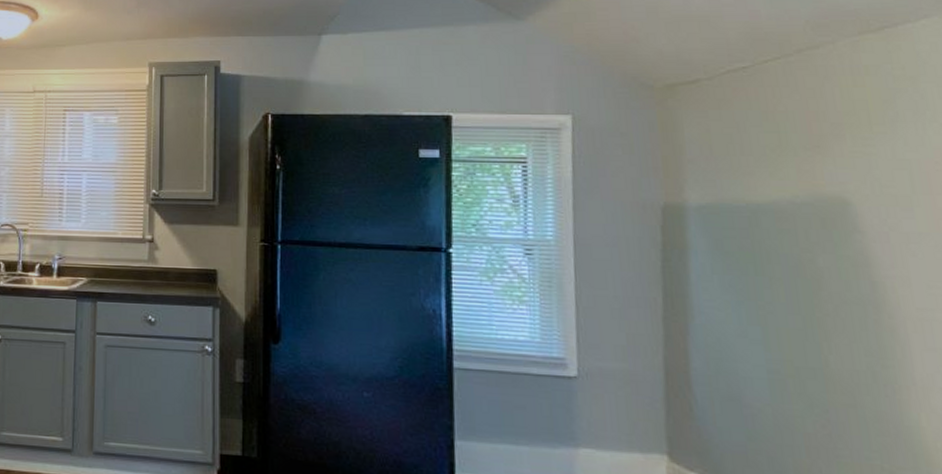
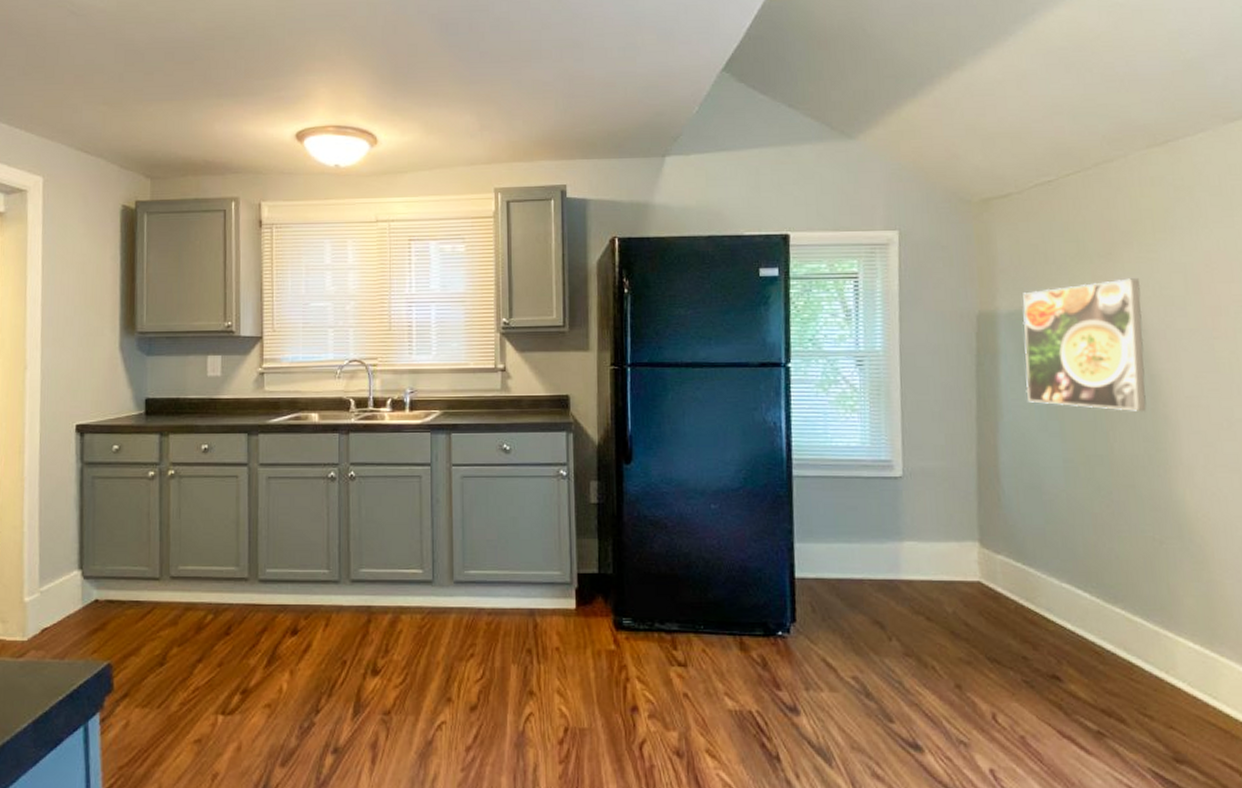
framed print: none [715,174,868,323] -> present [1022,278,1147,412]

